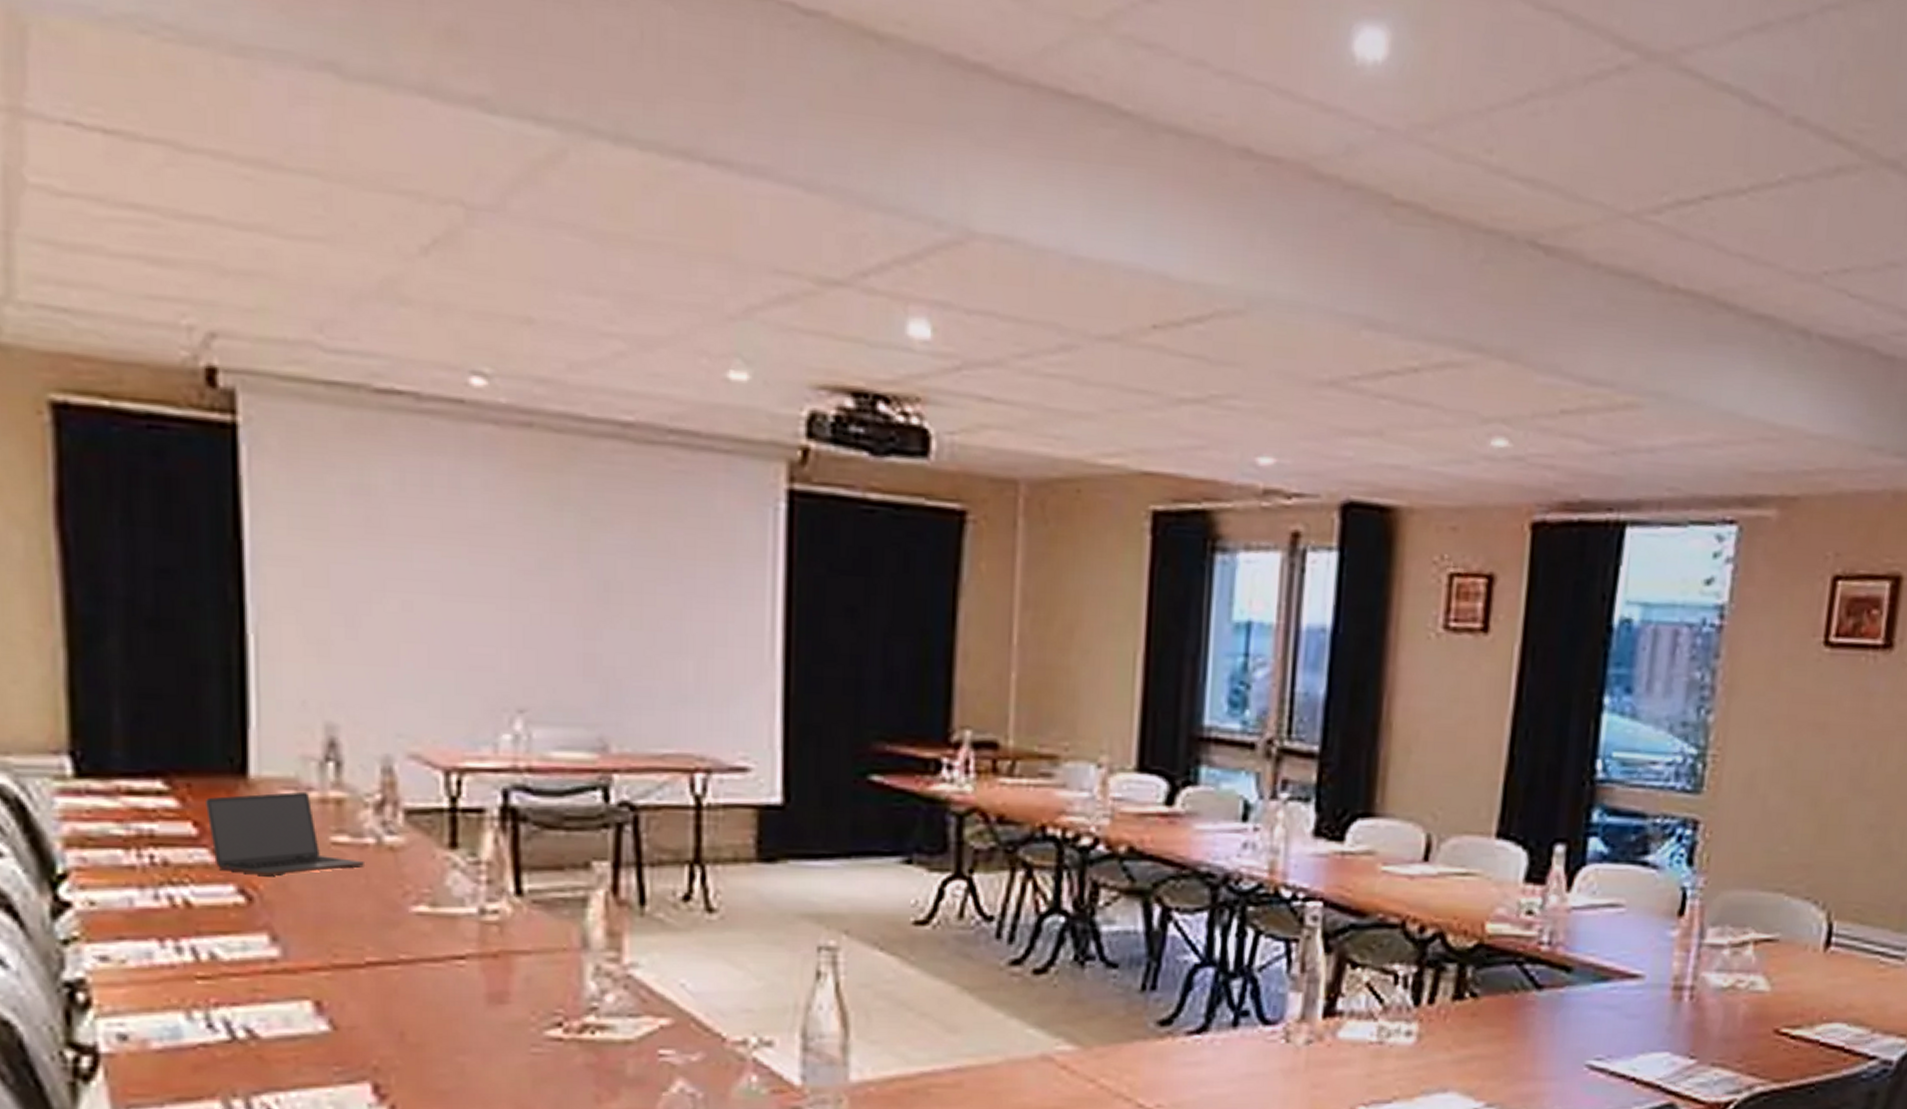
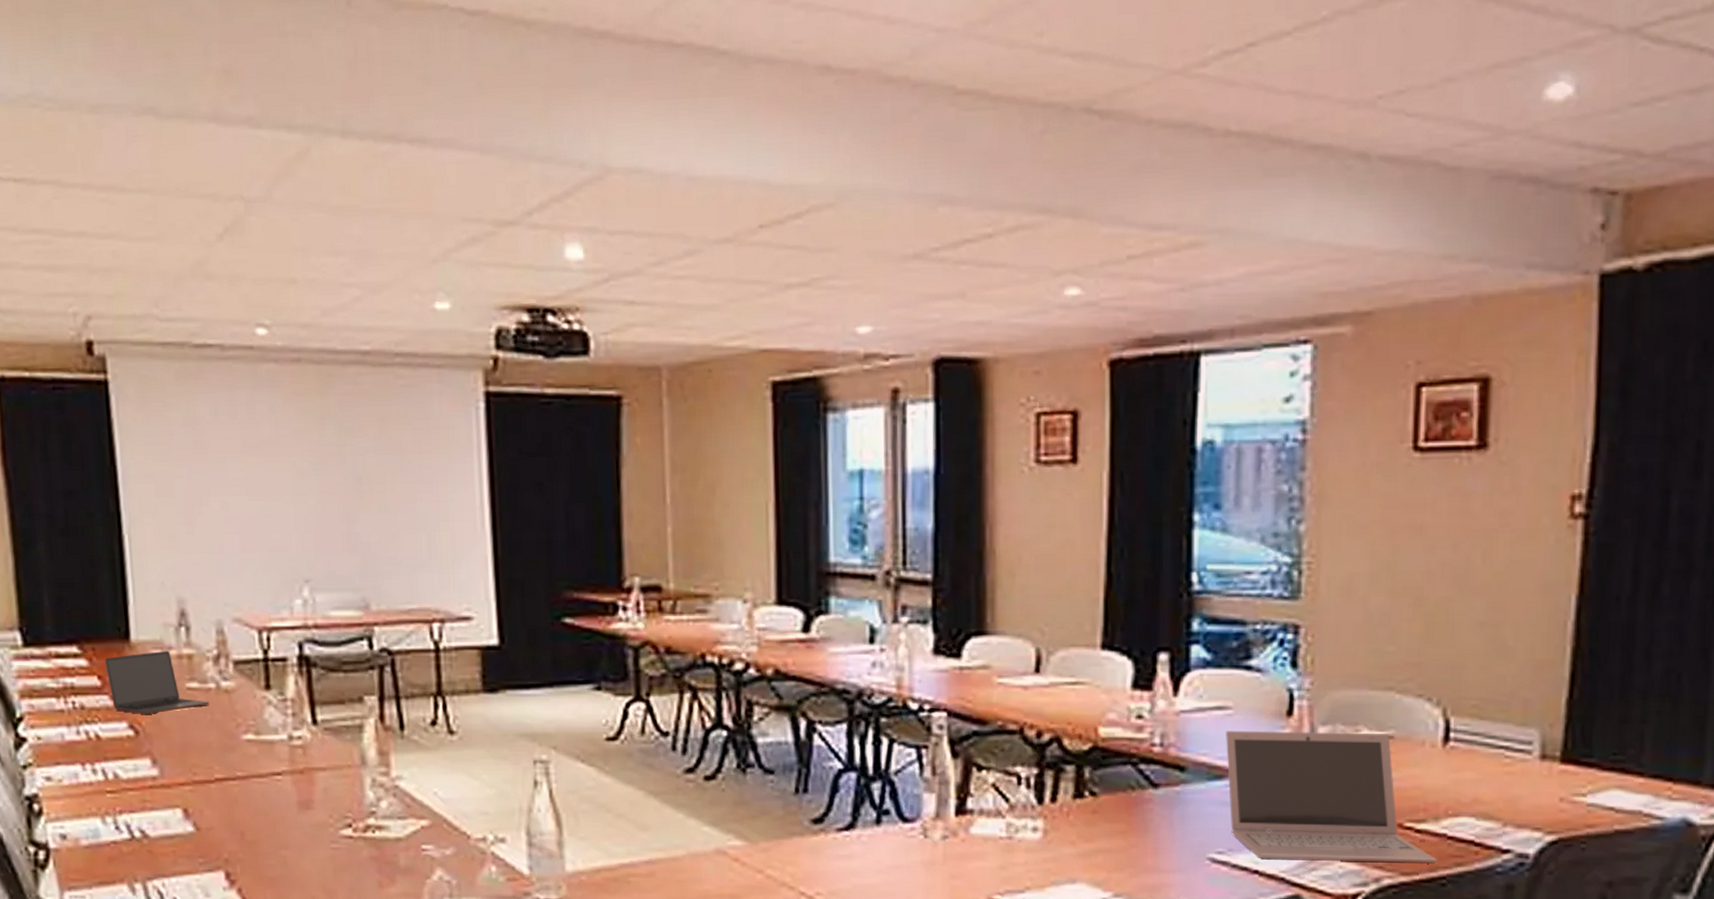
laptop: none [1612,930,1809,1070] -> present [1226,730,1438,864]

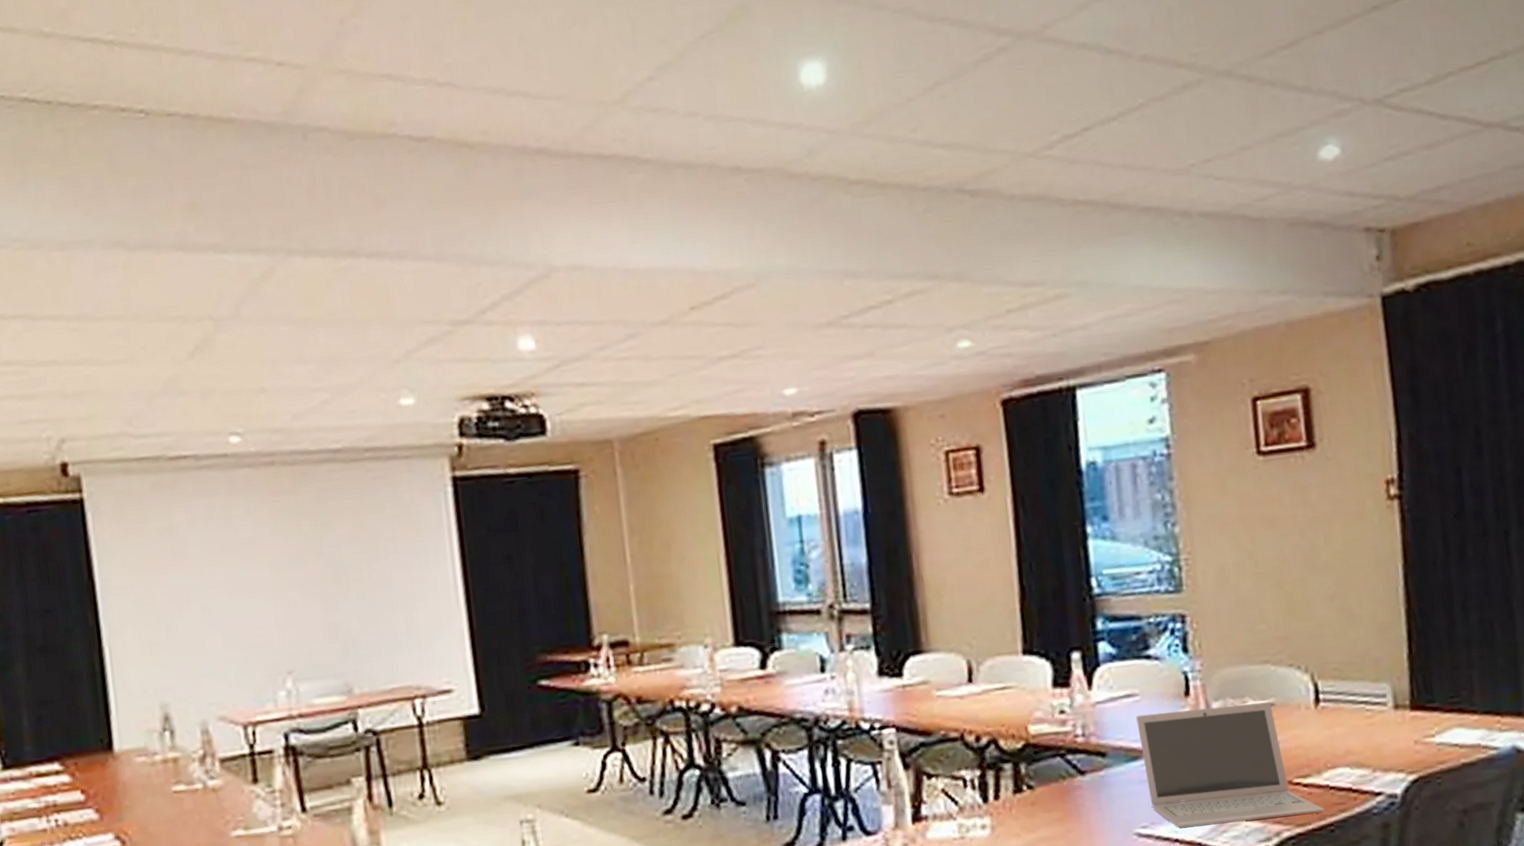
laptop: present [105,650,209,715] -> none [88,756,197,824]

